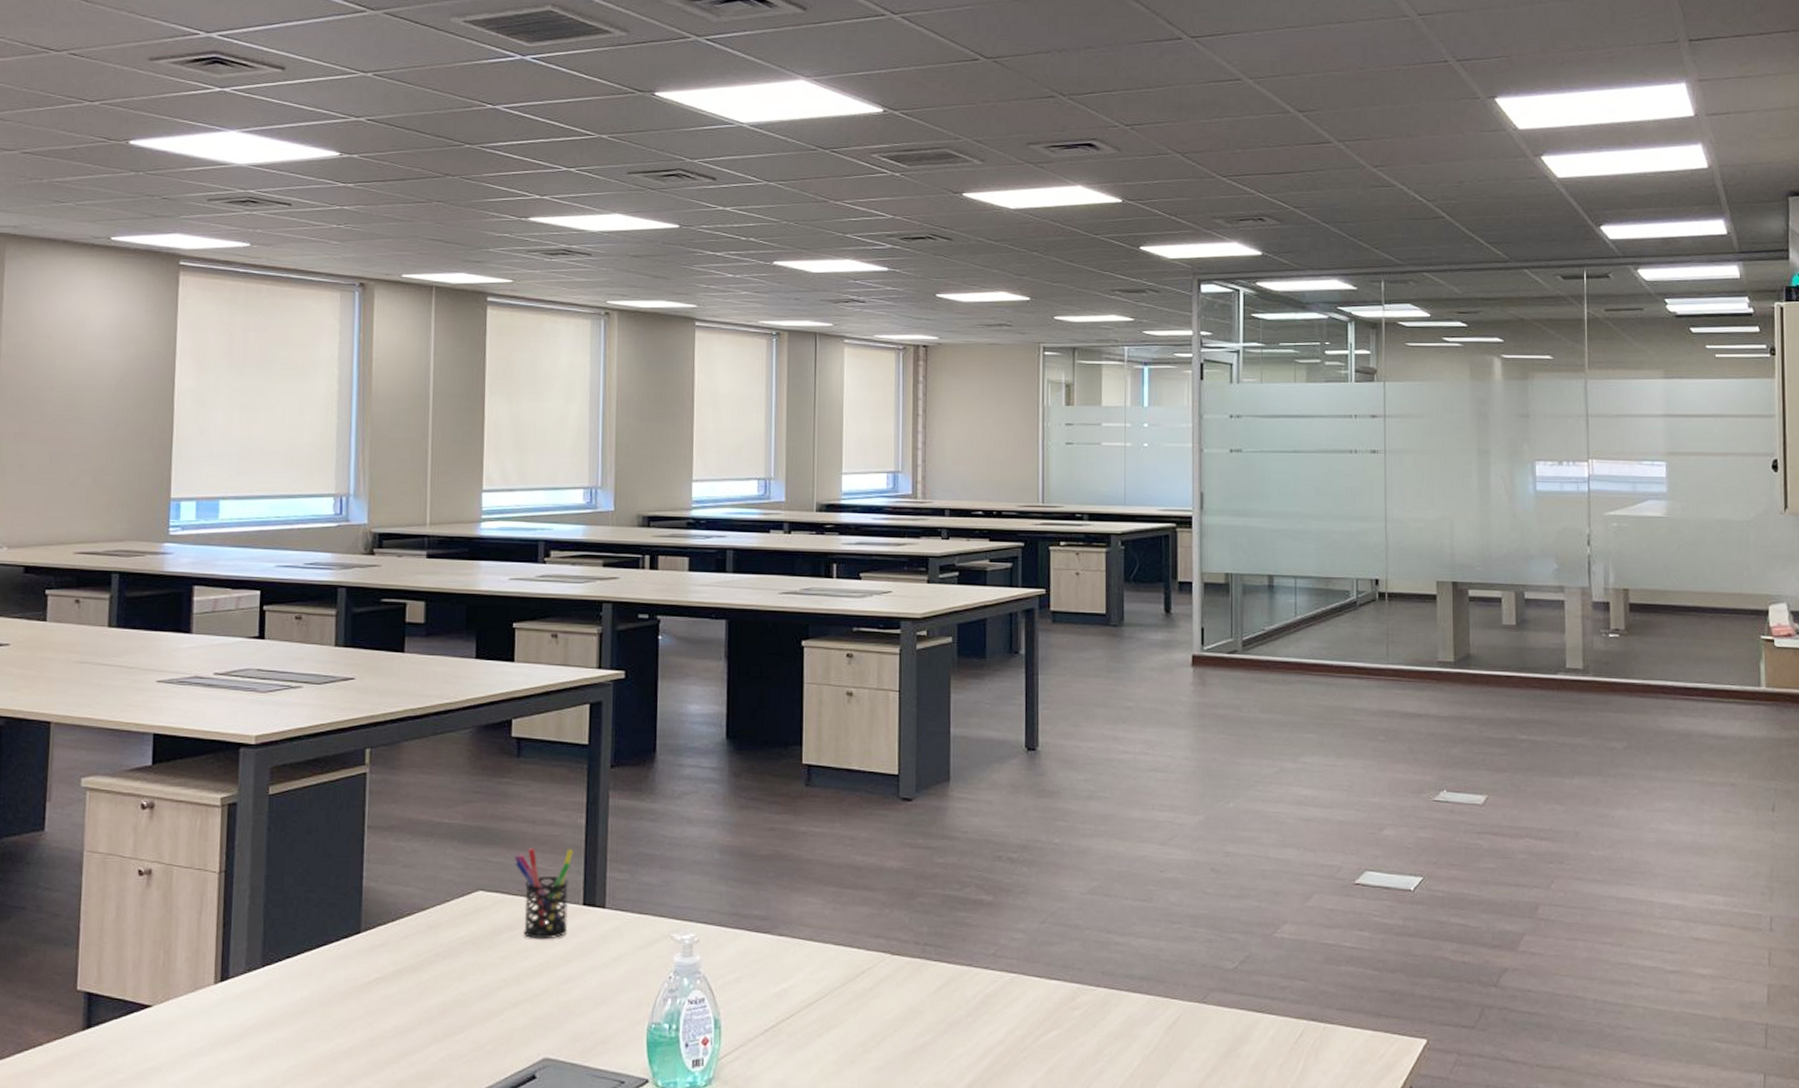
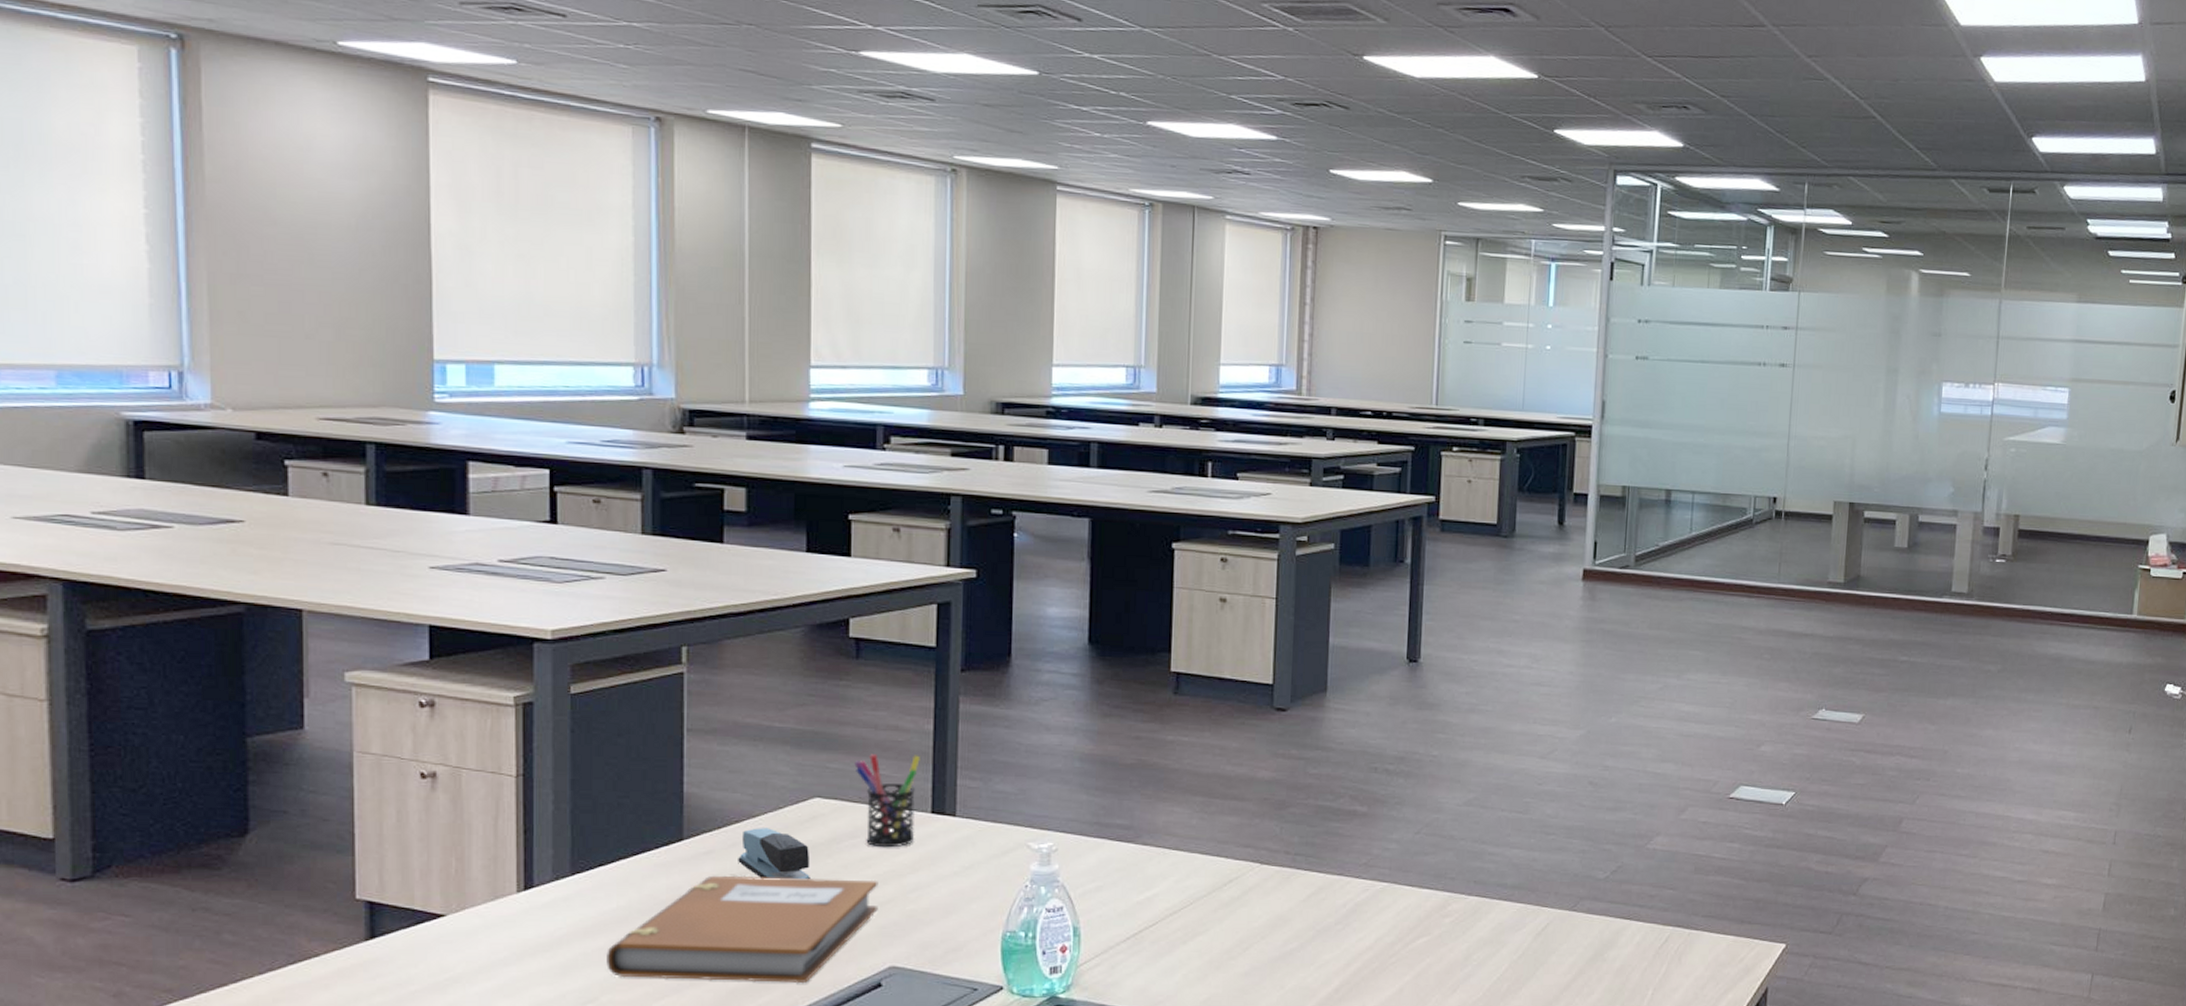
notebook: none [289,967,534,1075] -> present [606,875,879,984]
stapler: none [408,920,474,972] -> present [738,828,812,880]

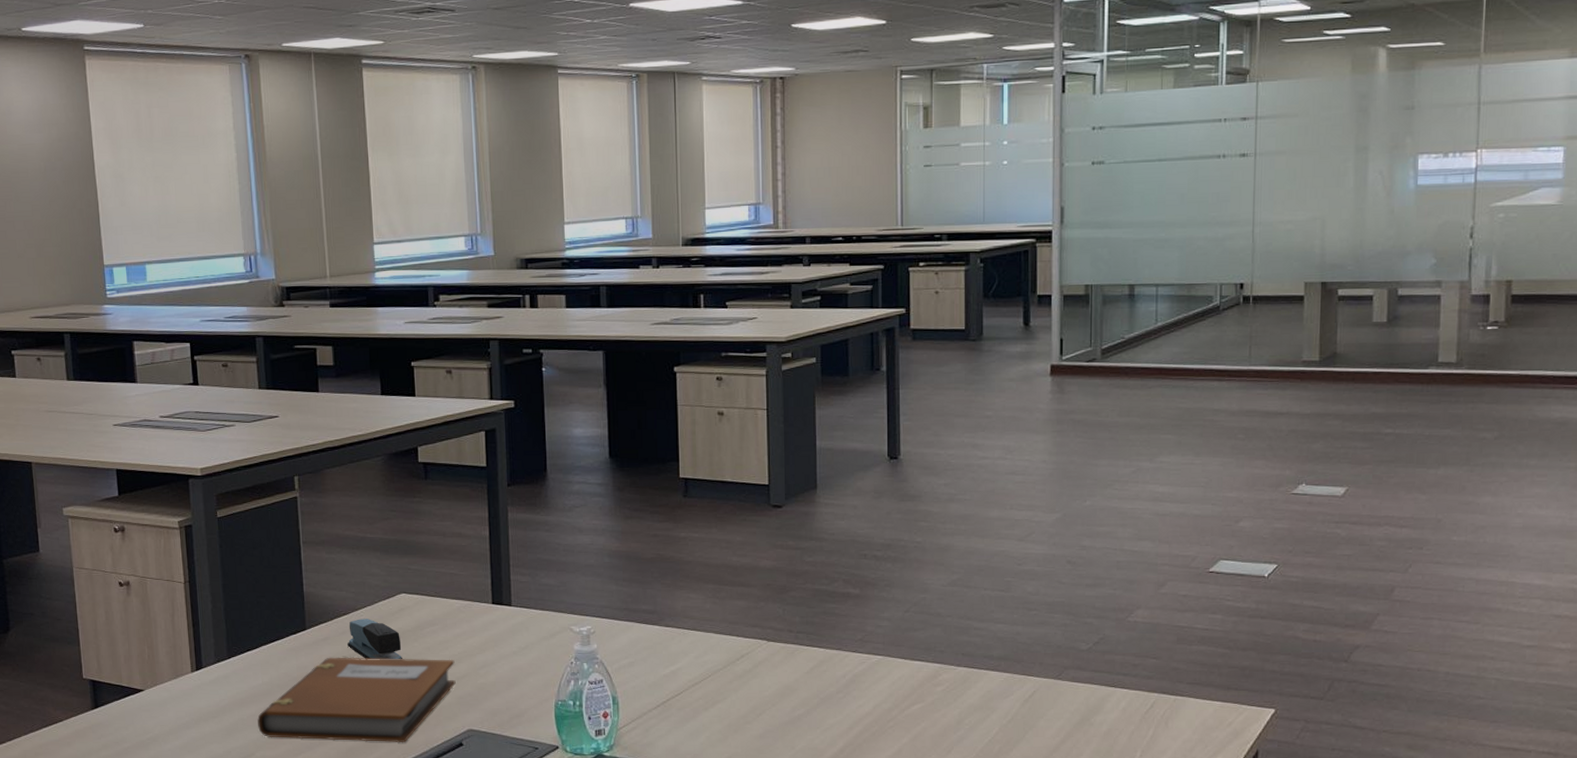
pen holder: present [854,754,920,848] -> none [430,556,481,633]

